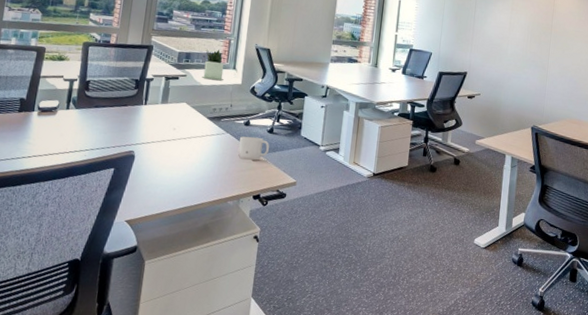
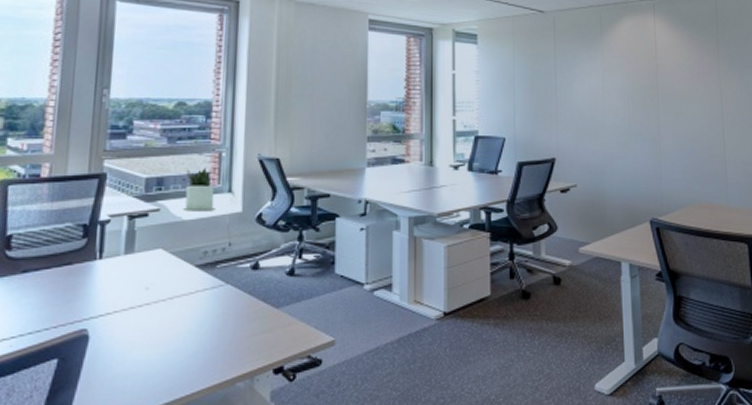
mug: present [238,136,269,161] -> none [245,283,291,320]

